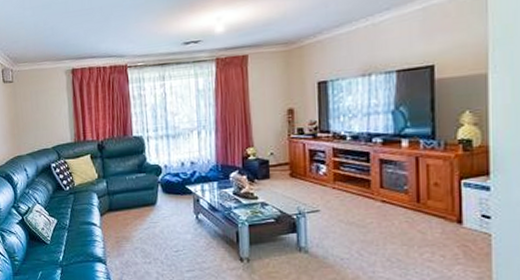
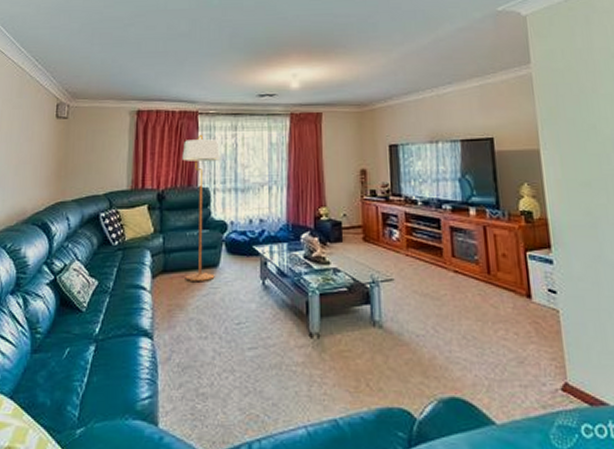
floor lamp: none [116,86,154,217] -> present [182,134,220,281]

